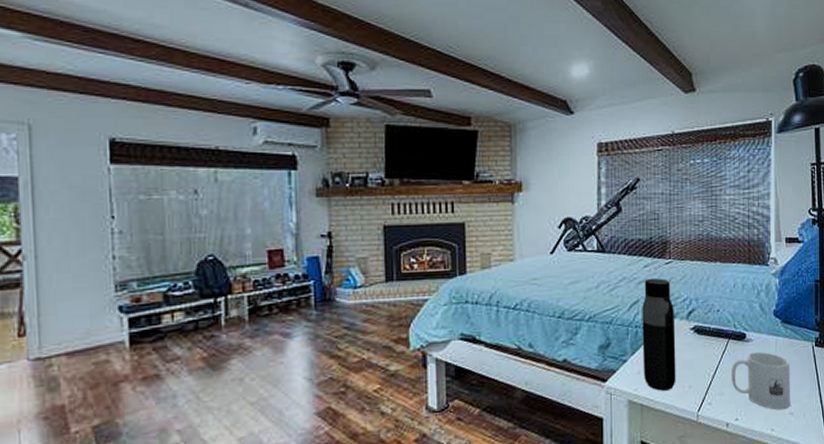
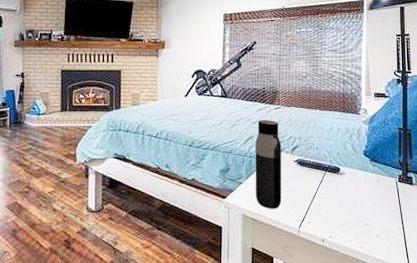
mug: present [731,351,790,410] -> none [327,183,377,232]

